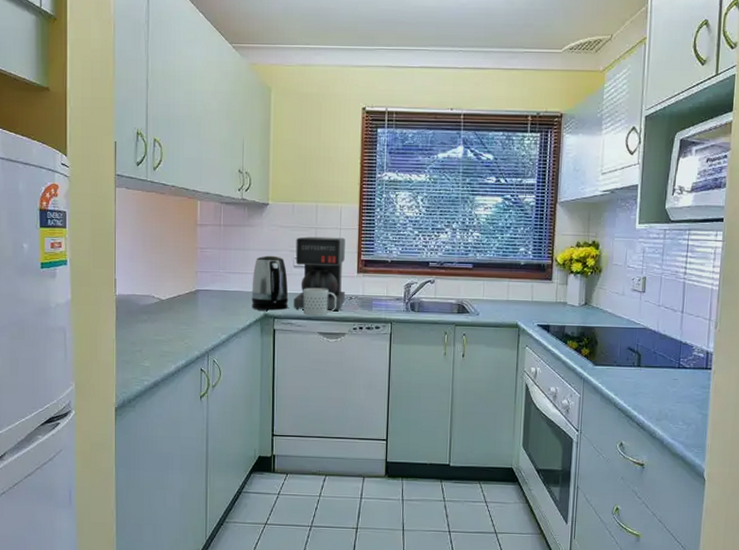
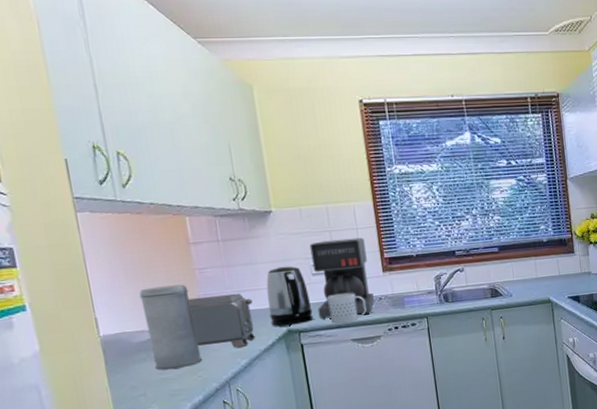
canister: none [151,259,191,334] -> present [139,284,203,371]
toaster: none [188,273,239,323] -> present [188,293,255,348]

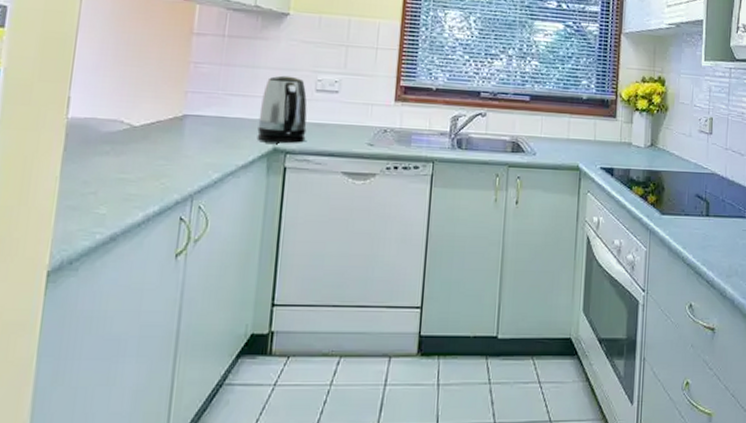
canister: present [139,284,203,371] -> none [115,73,178,171]
toaster: present [188,293,255,348] -> none [170,93,243,158]
coffee maker: present [309,237,374,320] -> none [312,55,382,147]
mug: present [327,292,367,324] -> none [324,117,368,152]

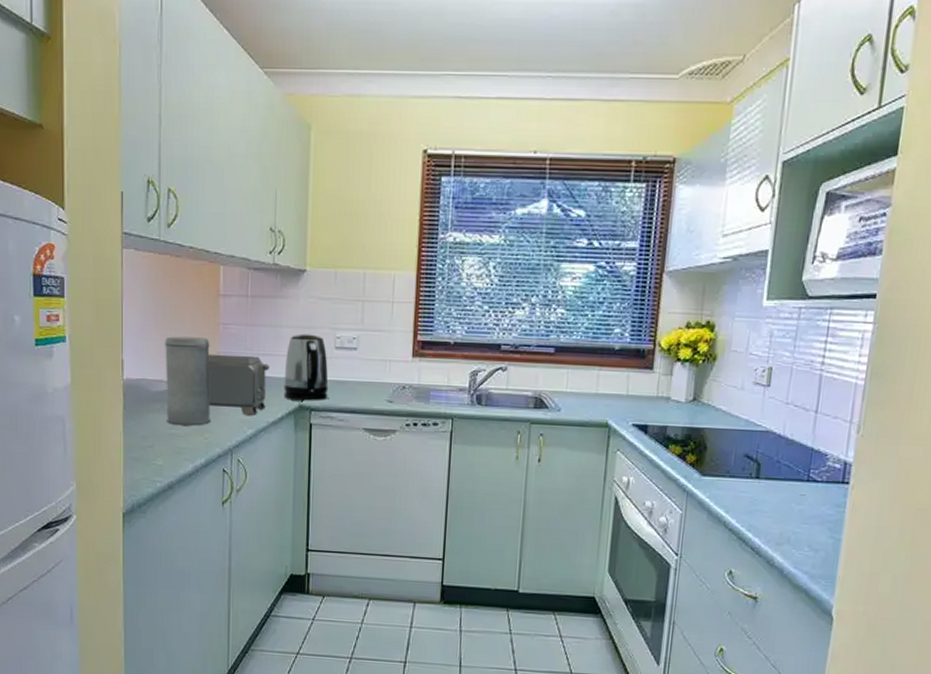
canister: none [115,73,178,171] -> present [165,336,212,427]
toaster: none [170,93,243,158] -> present [208,354,269,415]

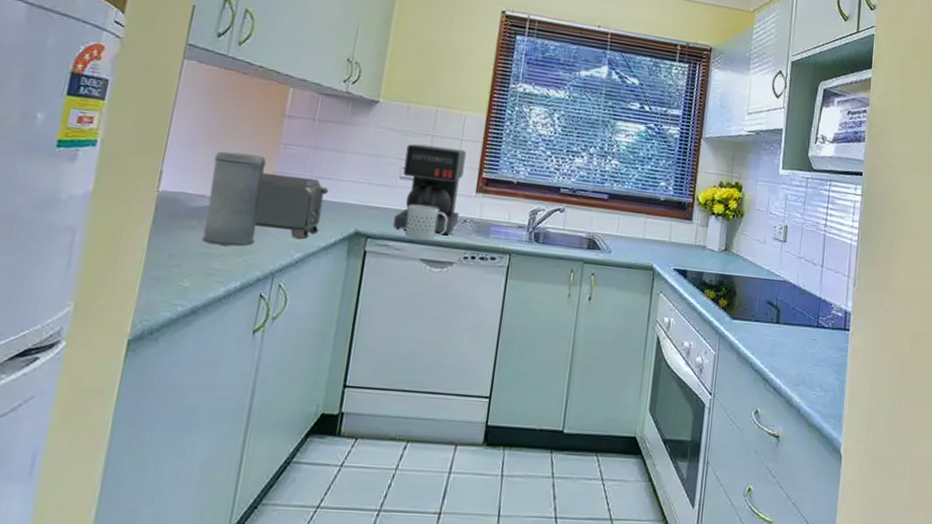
kettle: present [283,333,329,402] -> none [339,160,391,229]
coffee maker: none [334,311,399,404] -> present [393,144,466,236]
mug: none [345,374,387,409] -> present [405,204,448,240]

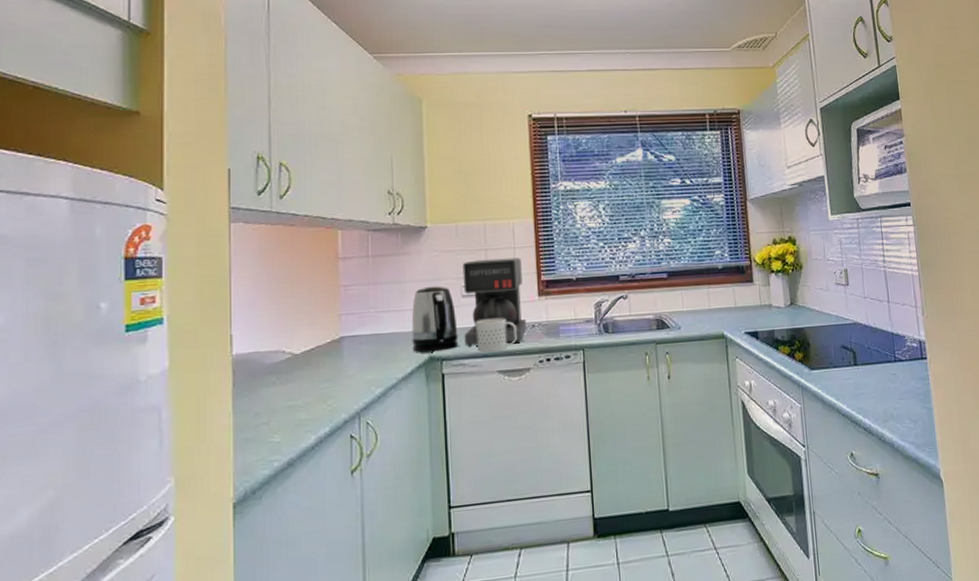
canister: present [201,151,267,247] -> none [280,302,335,397]
toaster: present [255,172,328,239] -> none [329,313,395,374]
kettle: none [339,160,391,229] -> present [411,286,459,353]

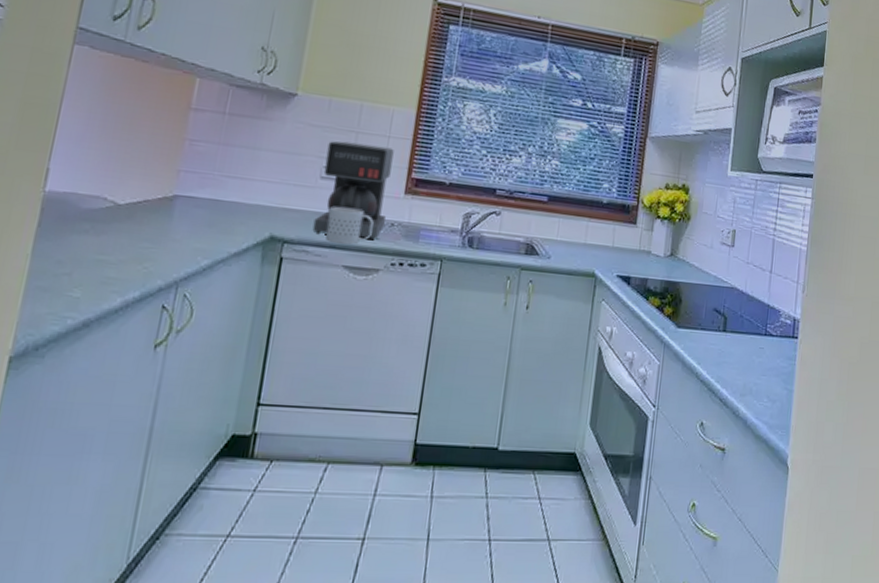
kettle: present [411,286,459,353] -> none [252,159,311,234]

